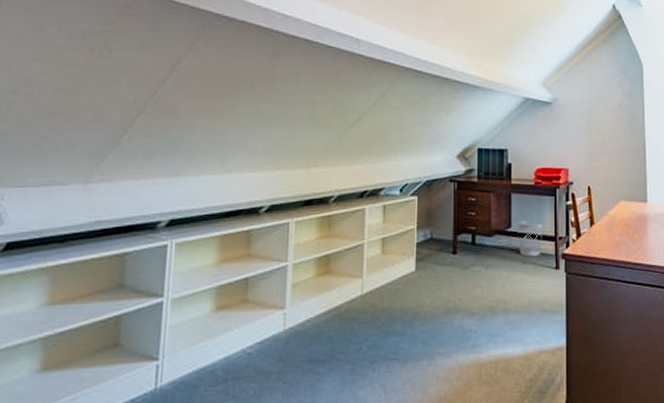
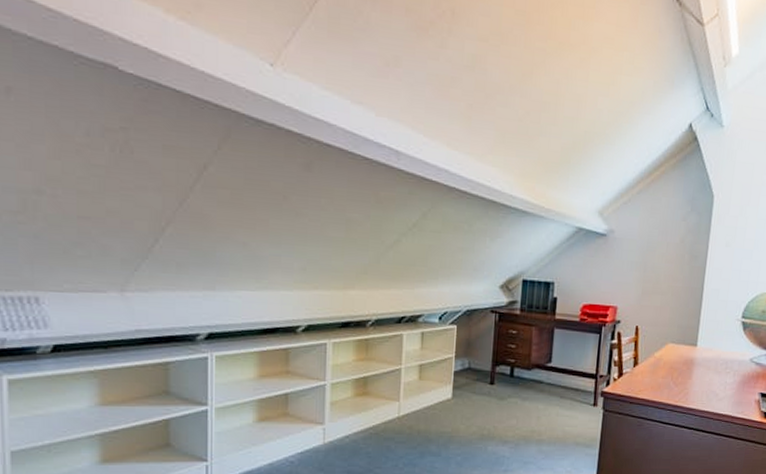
wastebasket: present [517,220,542,257] -> none [557,356,584,393]

